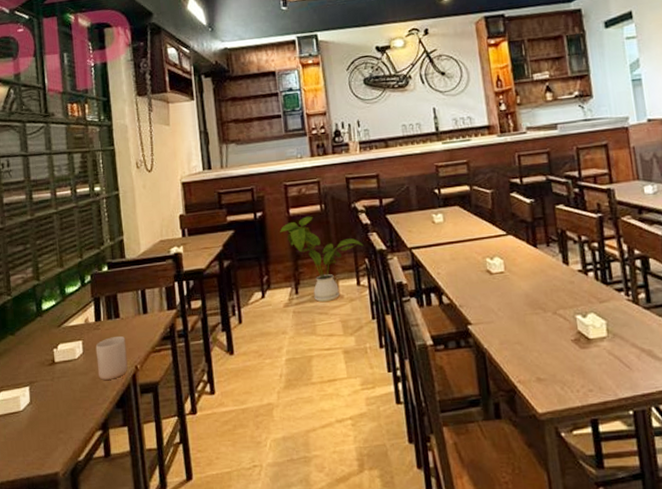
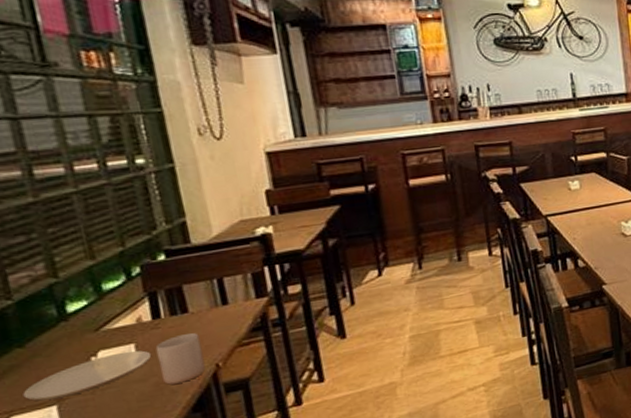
plate: none [10,347,93,381] -> present [22,350,152,401]
house plant: present [280,216,364,303] -> none [398,187,496,276]

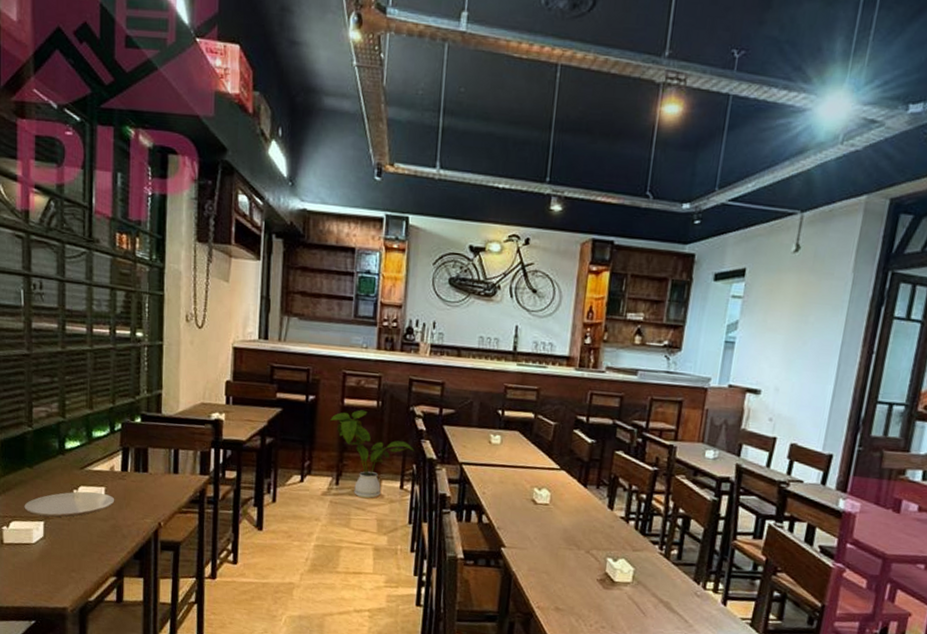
cup: present [155,333,206,385] -> none [118,489,152,531]
house plant: none [398,187,496,276] -> present [330,410,415,499]

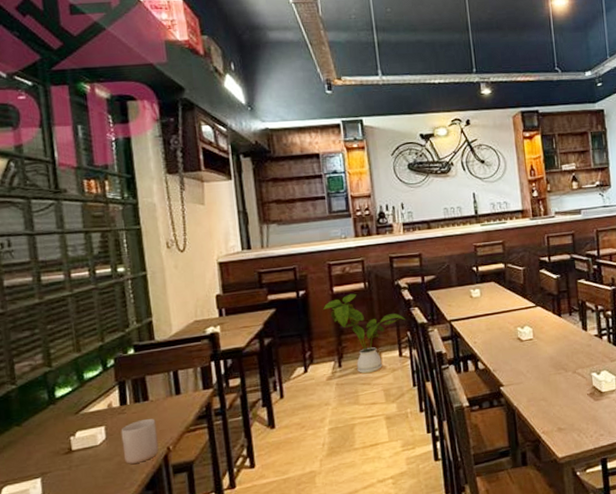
plate: present [24,491,115,517] -> none [16,432,117,473]
cup: none [118,489,152,531] -> present [121,419,159,464]

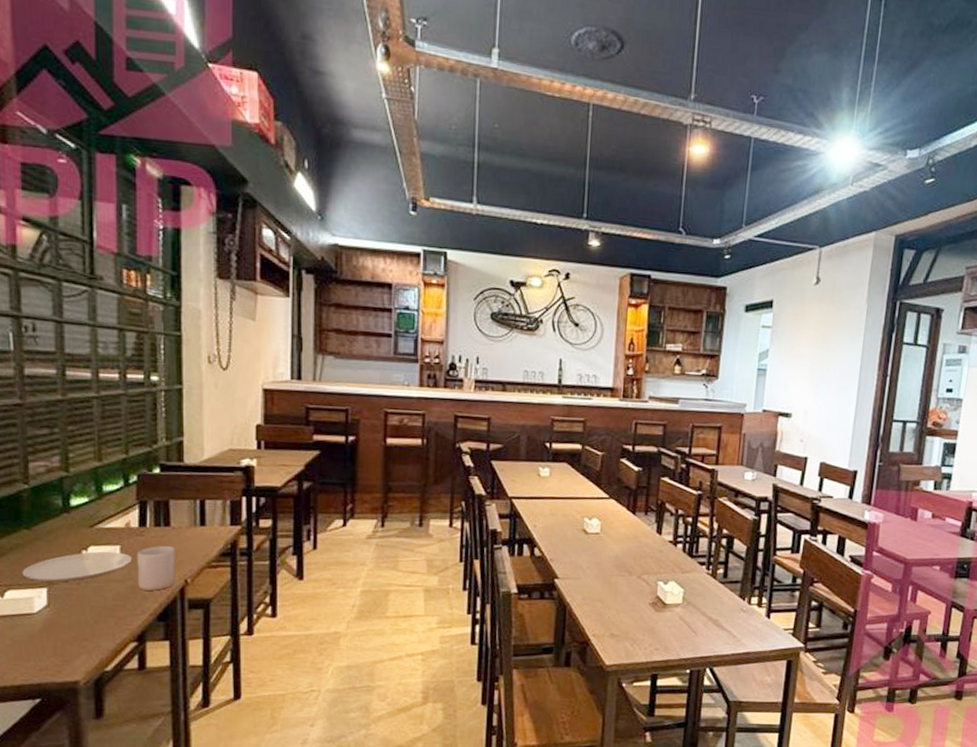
plate: none [16,432,117,473] -> present [22,551,133,582]
house plant: present [323,293,406,374] -> none [373,448,463,540]

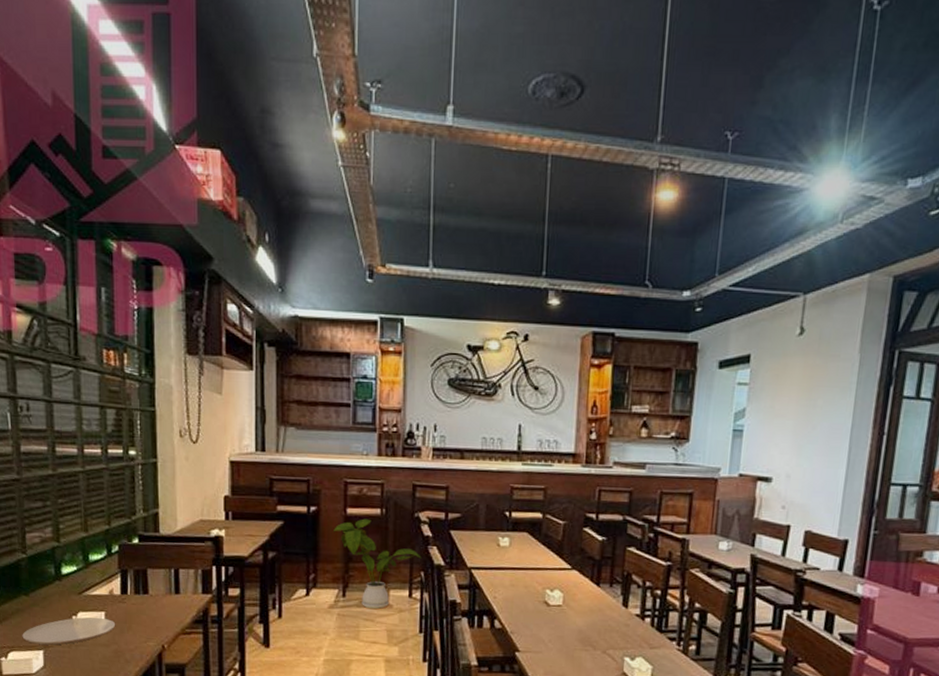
cup: present [137,546,176,591] -> none [119,612,154,655]
house plant: none [373,448,463,540] -> present [333,518,422,610]

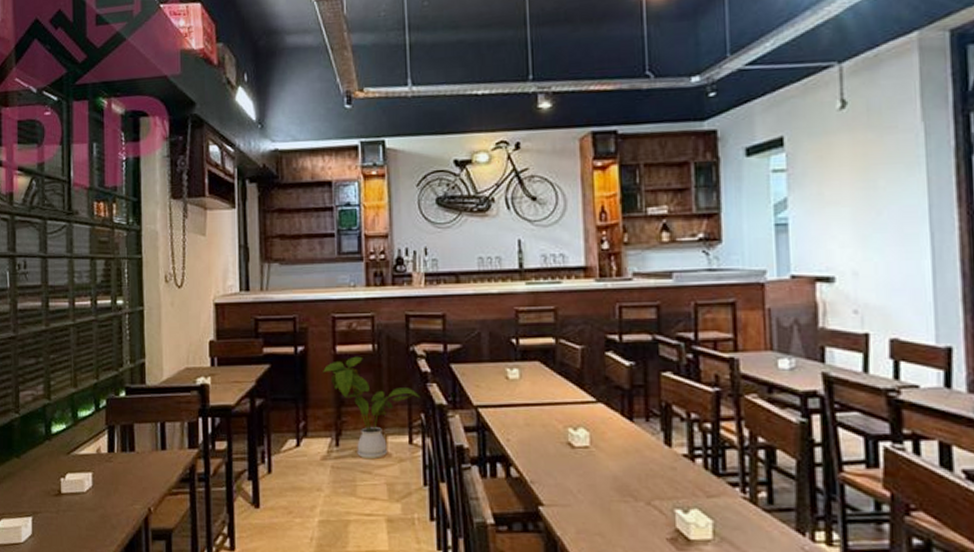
plate: present [22,617,116,645] -> none [12,478,103,511]

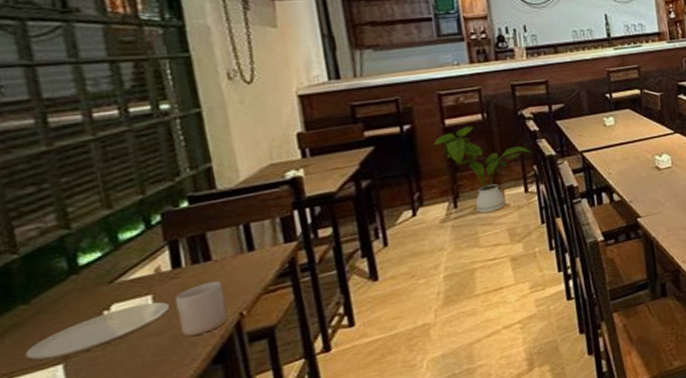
plate: none [12,478,103,511] -> present [25,301,171,361]
cup: none [106,472,140,520] -> present [174,281,229,337]

